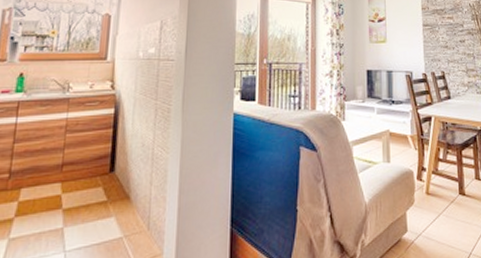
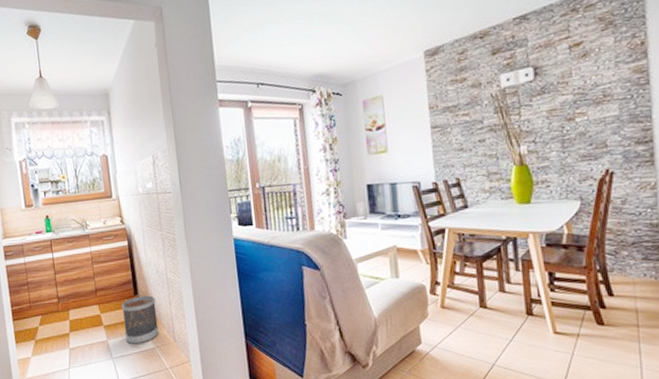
wastebasket: none [87,172,134,234] -> present [121,295,159,345]

